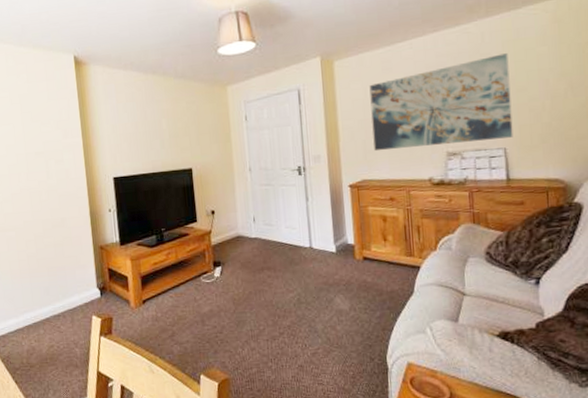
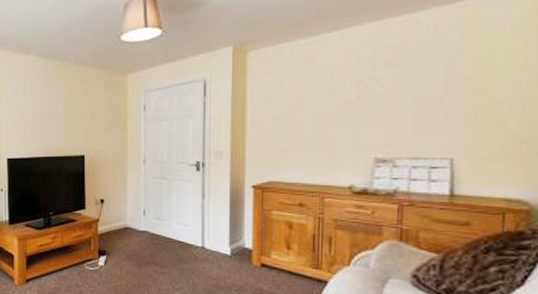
wall art: present [369,53,513,152] -> none [286,47,469,152]

